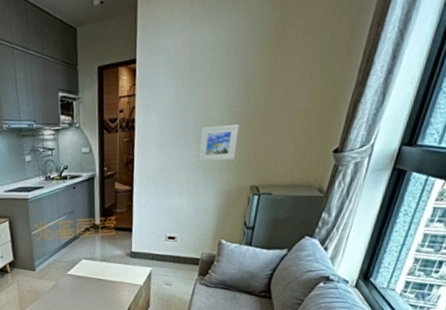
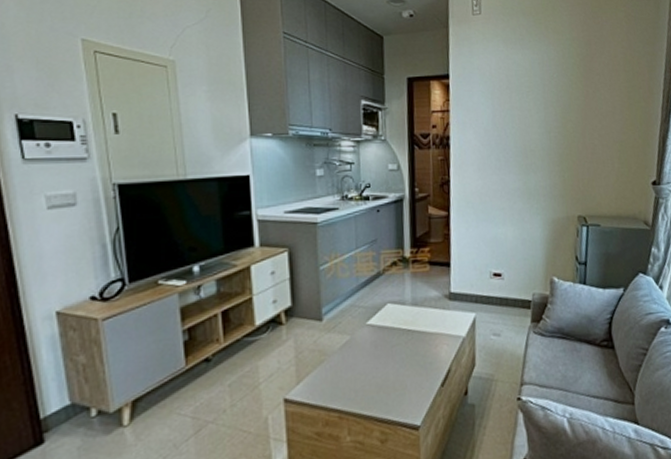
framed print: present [199,124,239,162] -> none [521,149,560,188]

